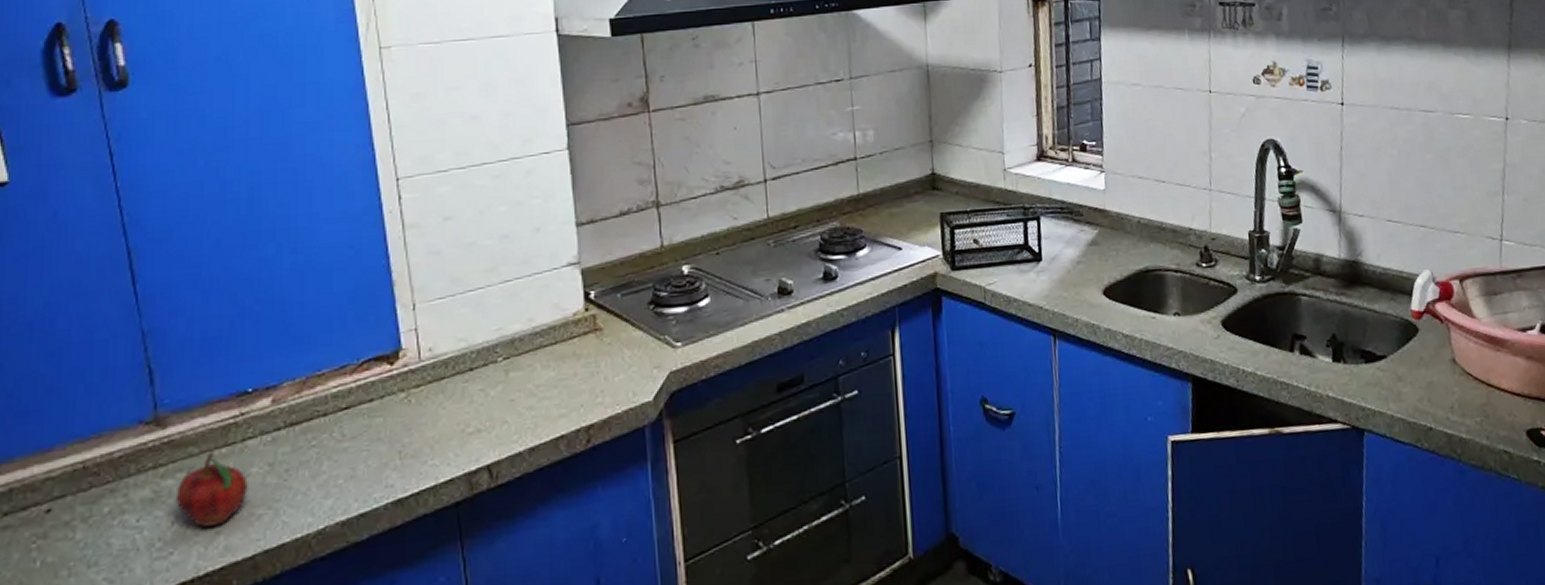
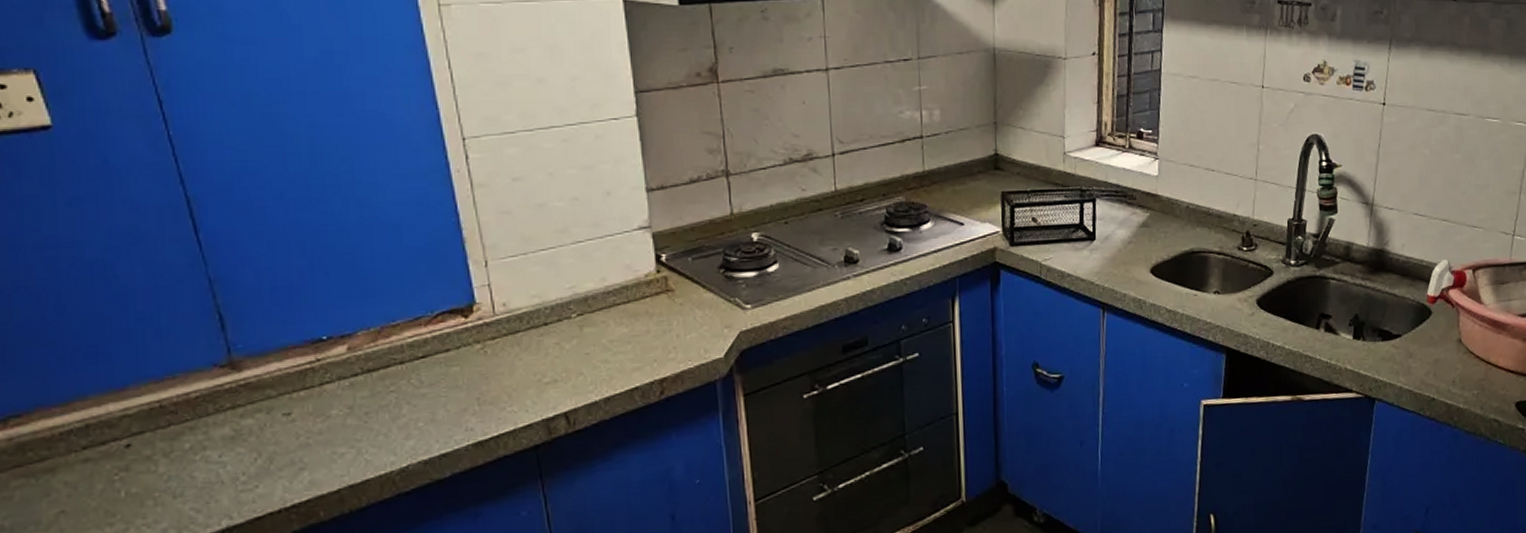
fruit: present [177,452,248,527] -> none [258,394,329,464]

